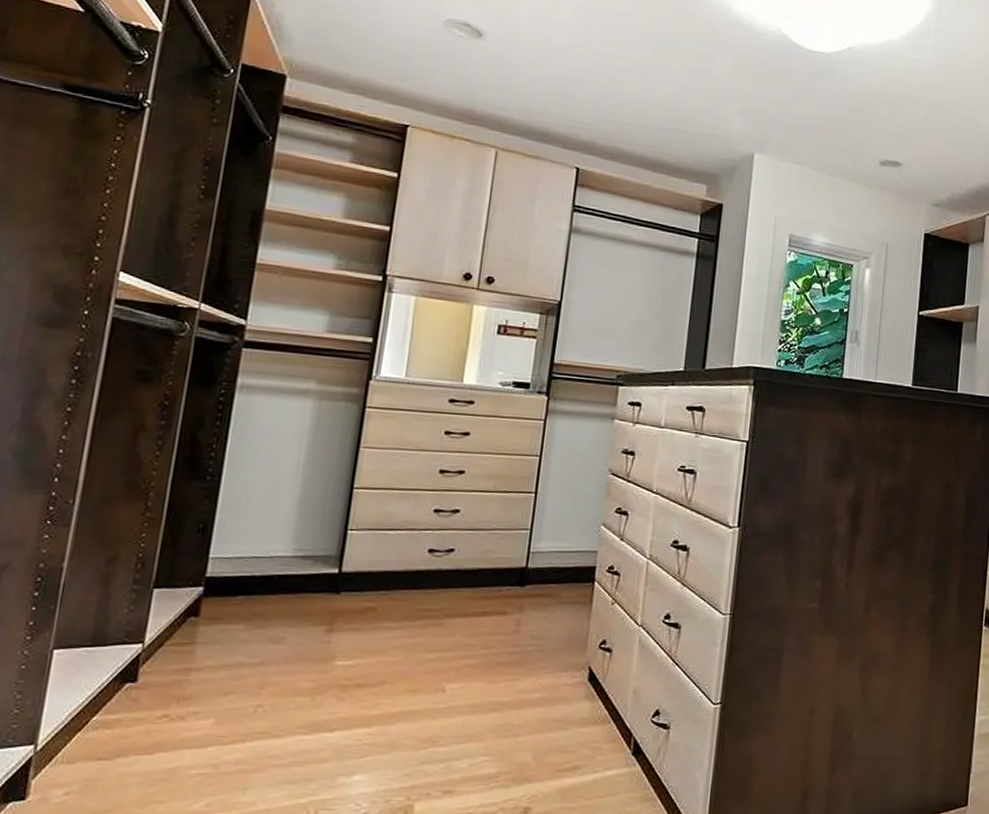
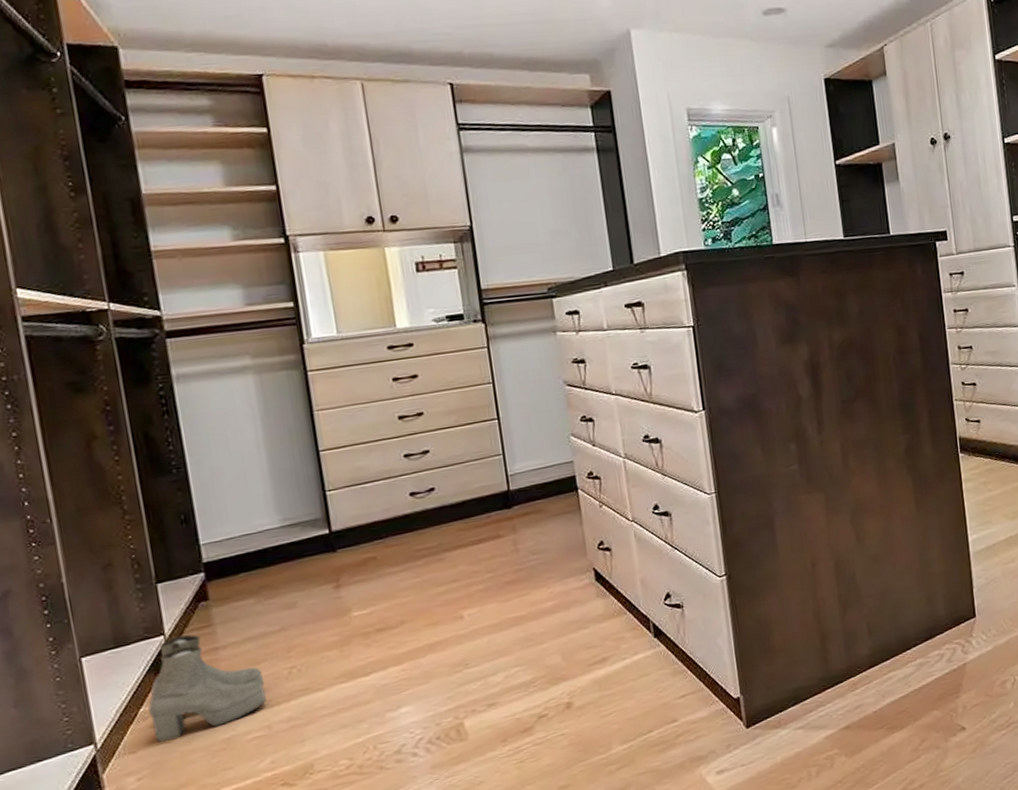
boots: none [98,647,227,758] -> present [148,634,266,743]

